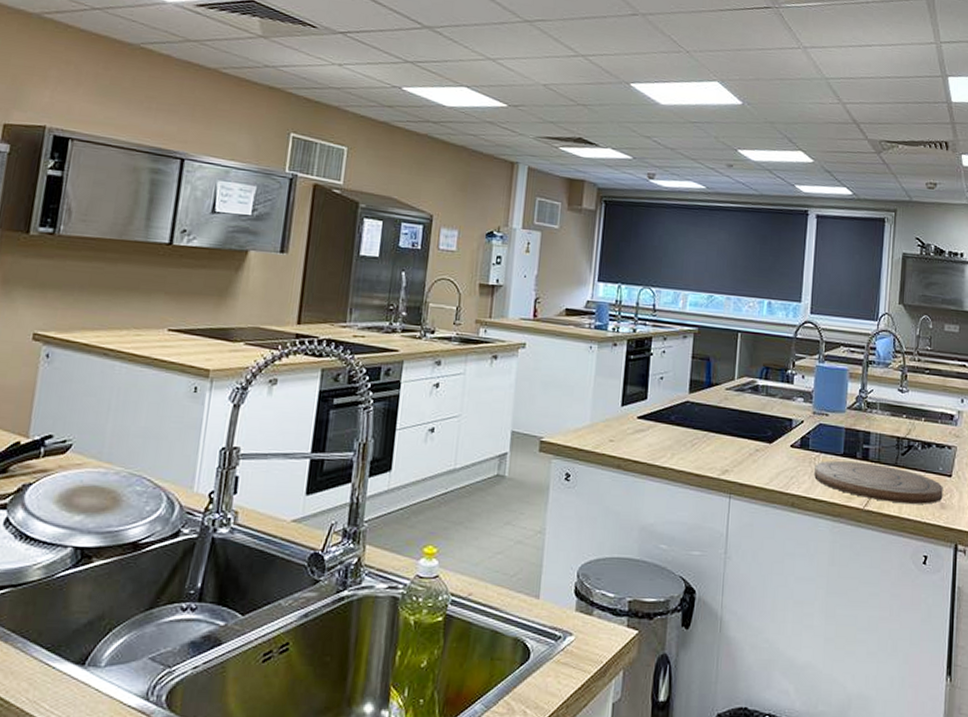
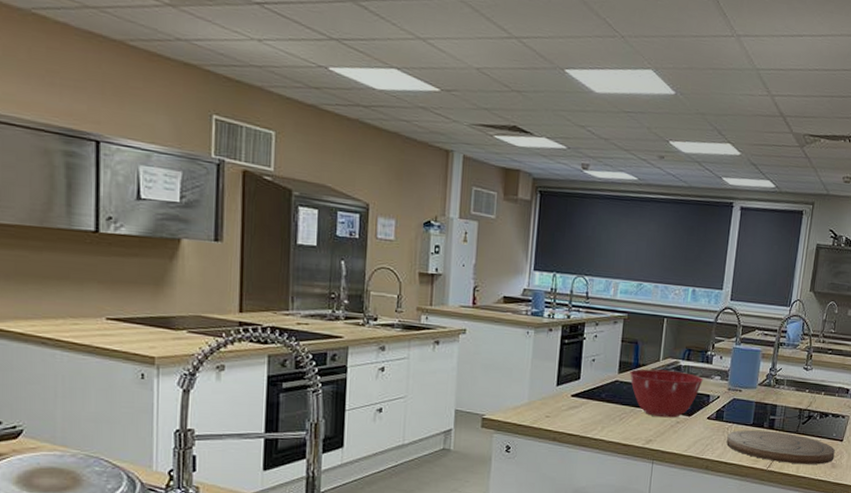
mixing bowl: none [702,388,785,445] -> present [630,369,704,418]

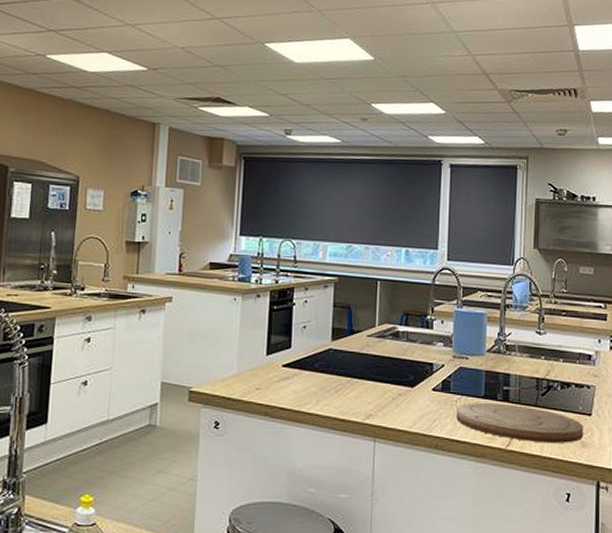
mixing bowl: present [630,369,704,418] -> none [344,335,425,390]

